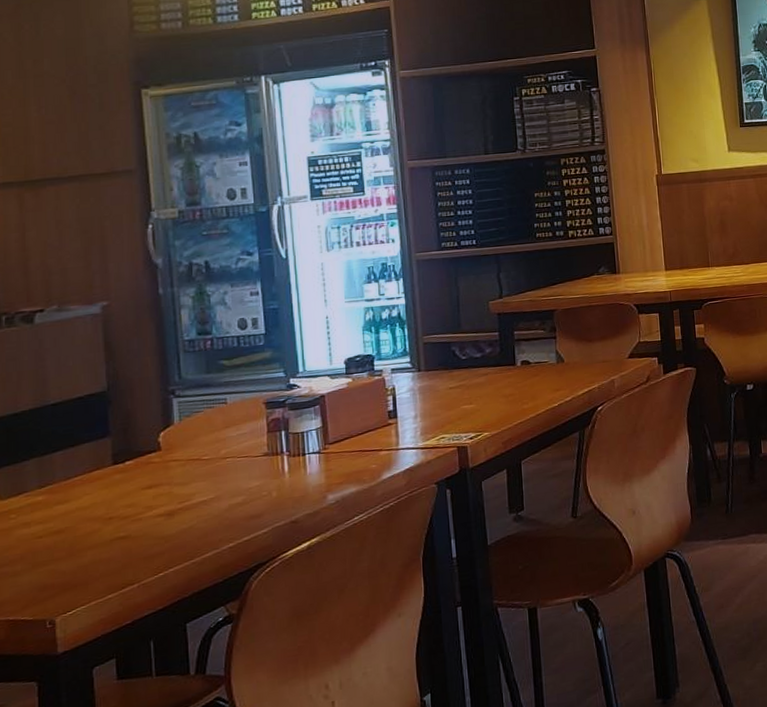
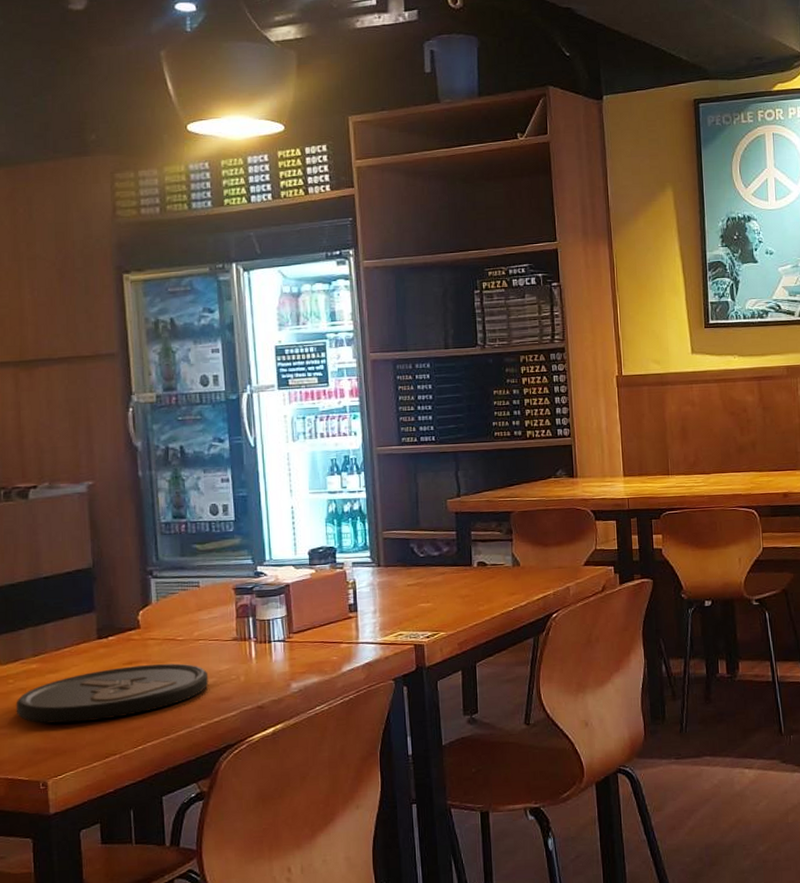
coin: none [18,483,237,559] -> present [16,663,209,724]

